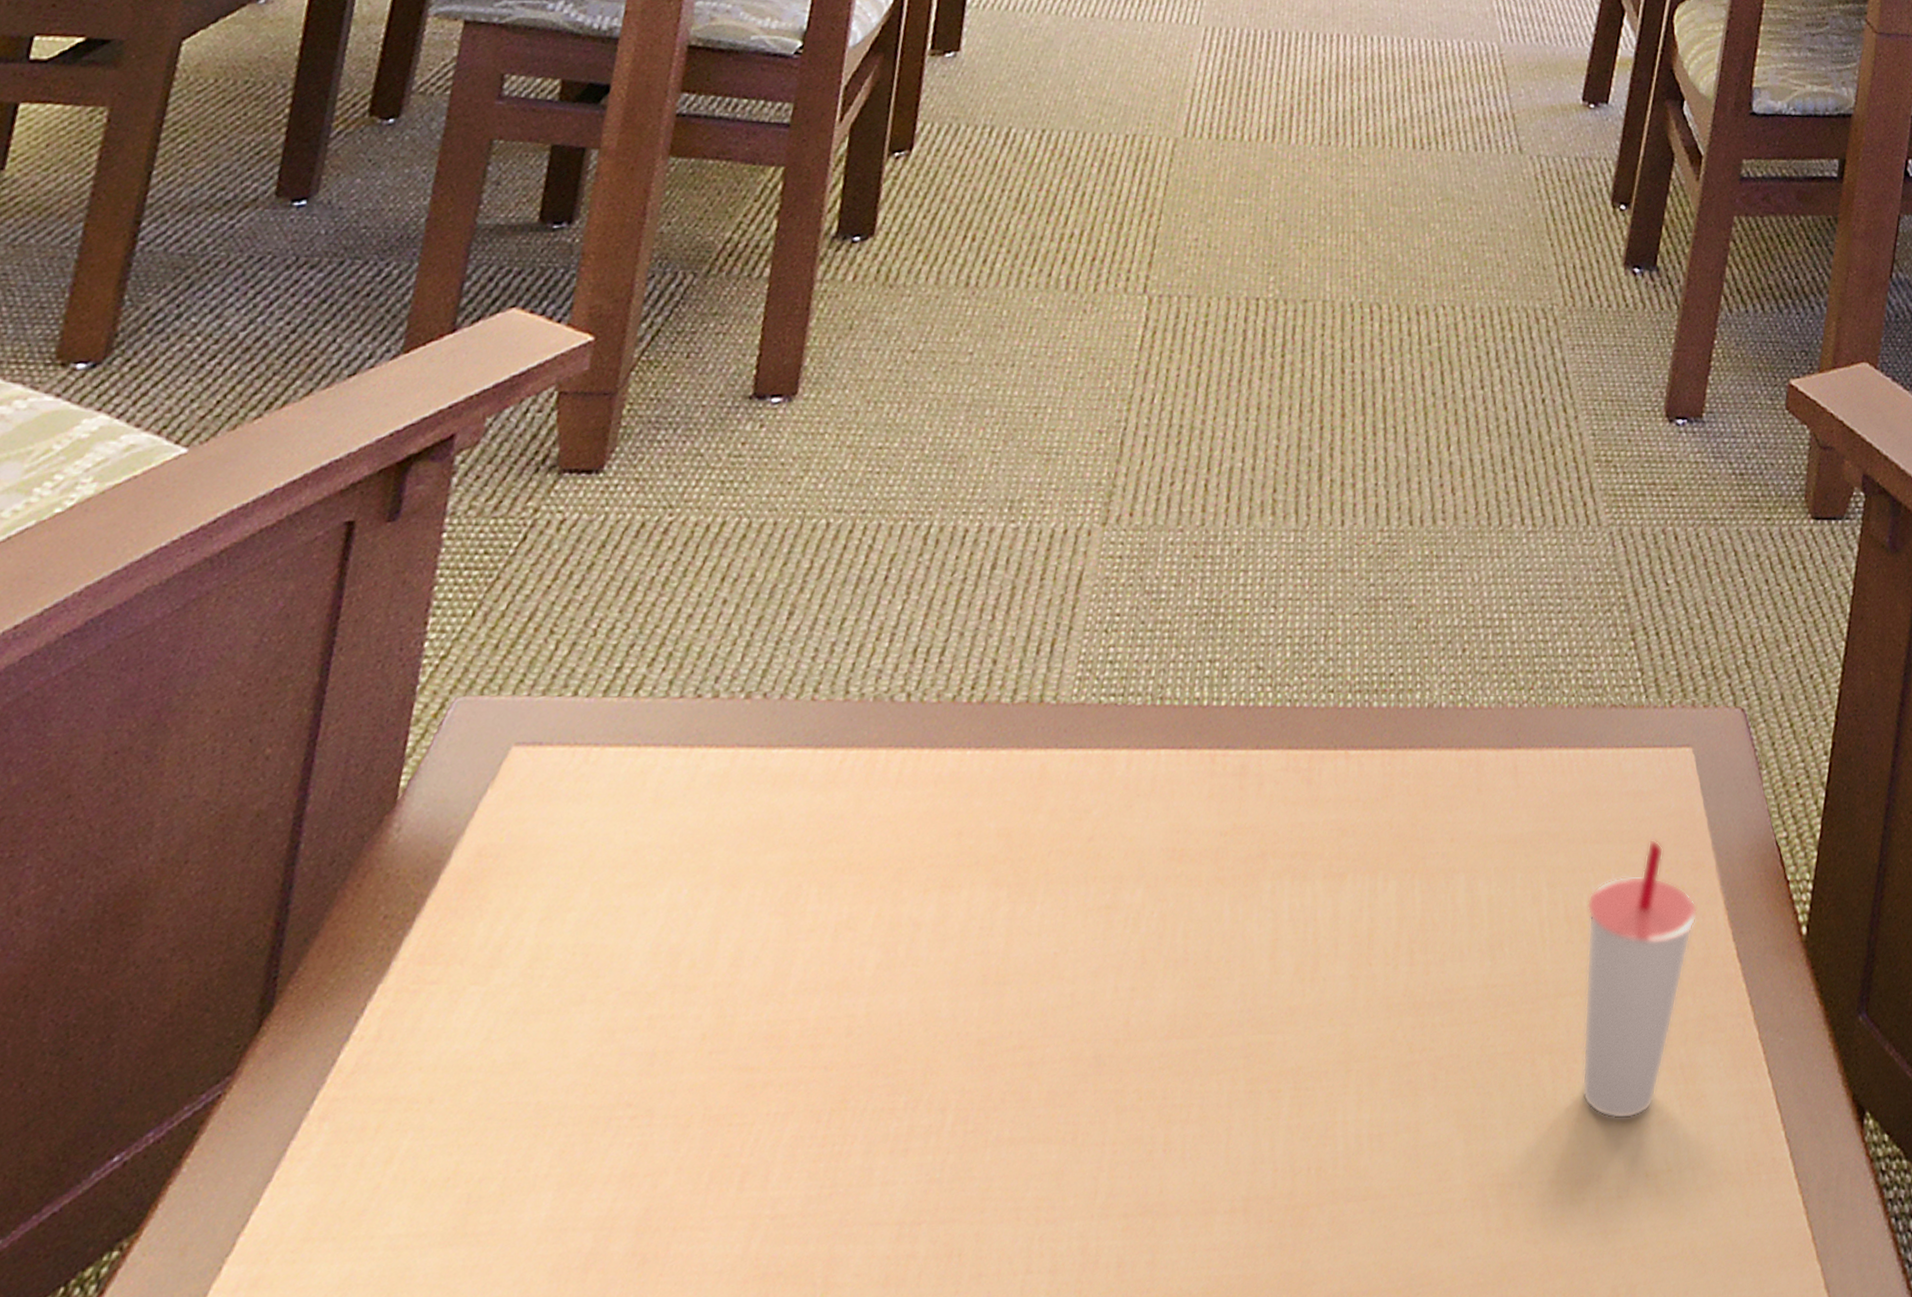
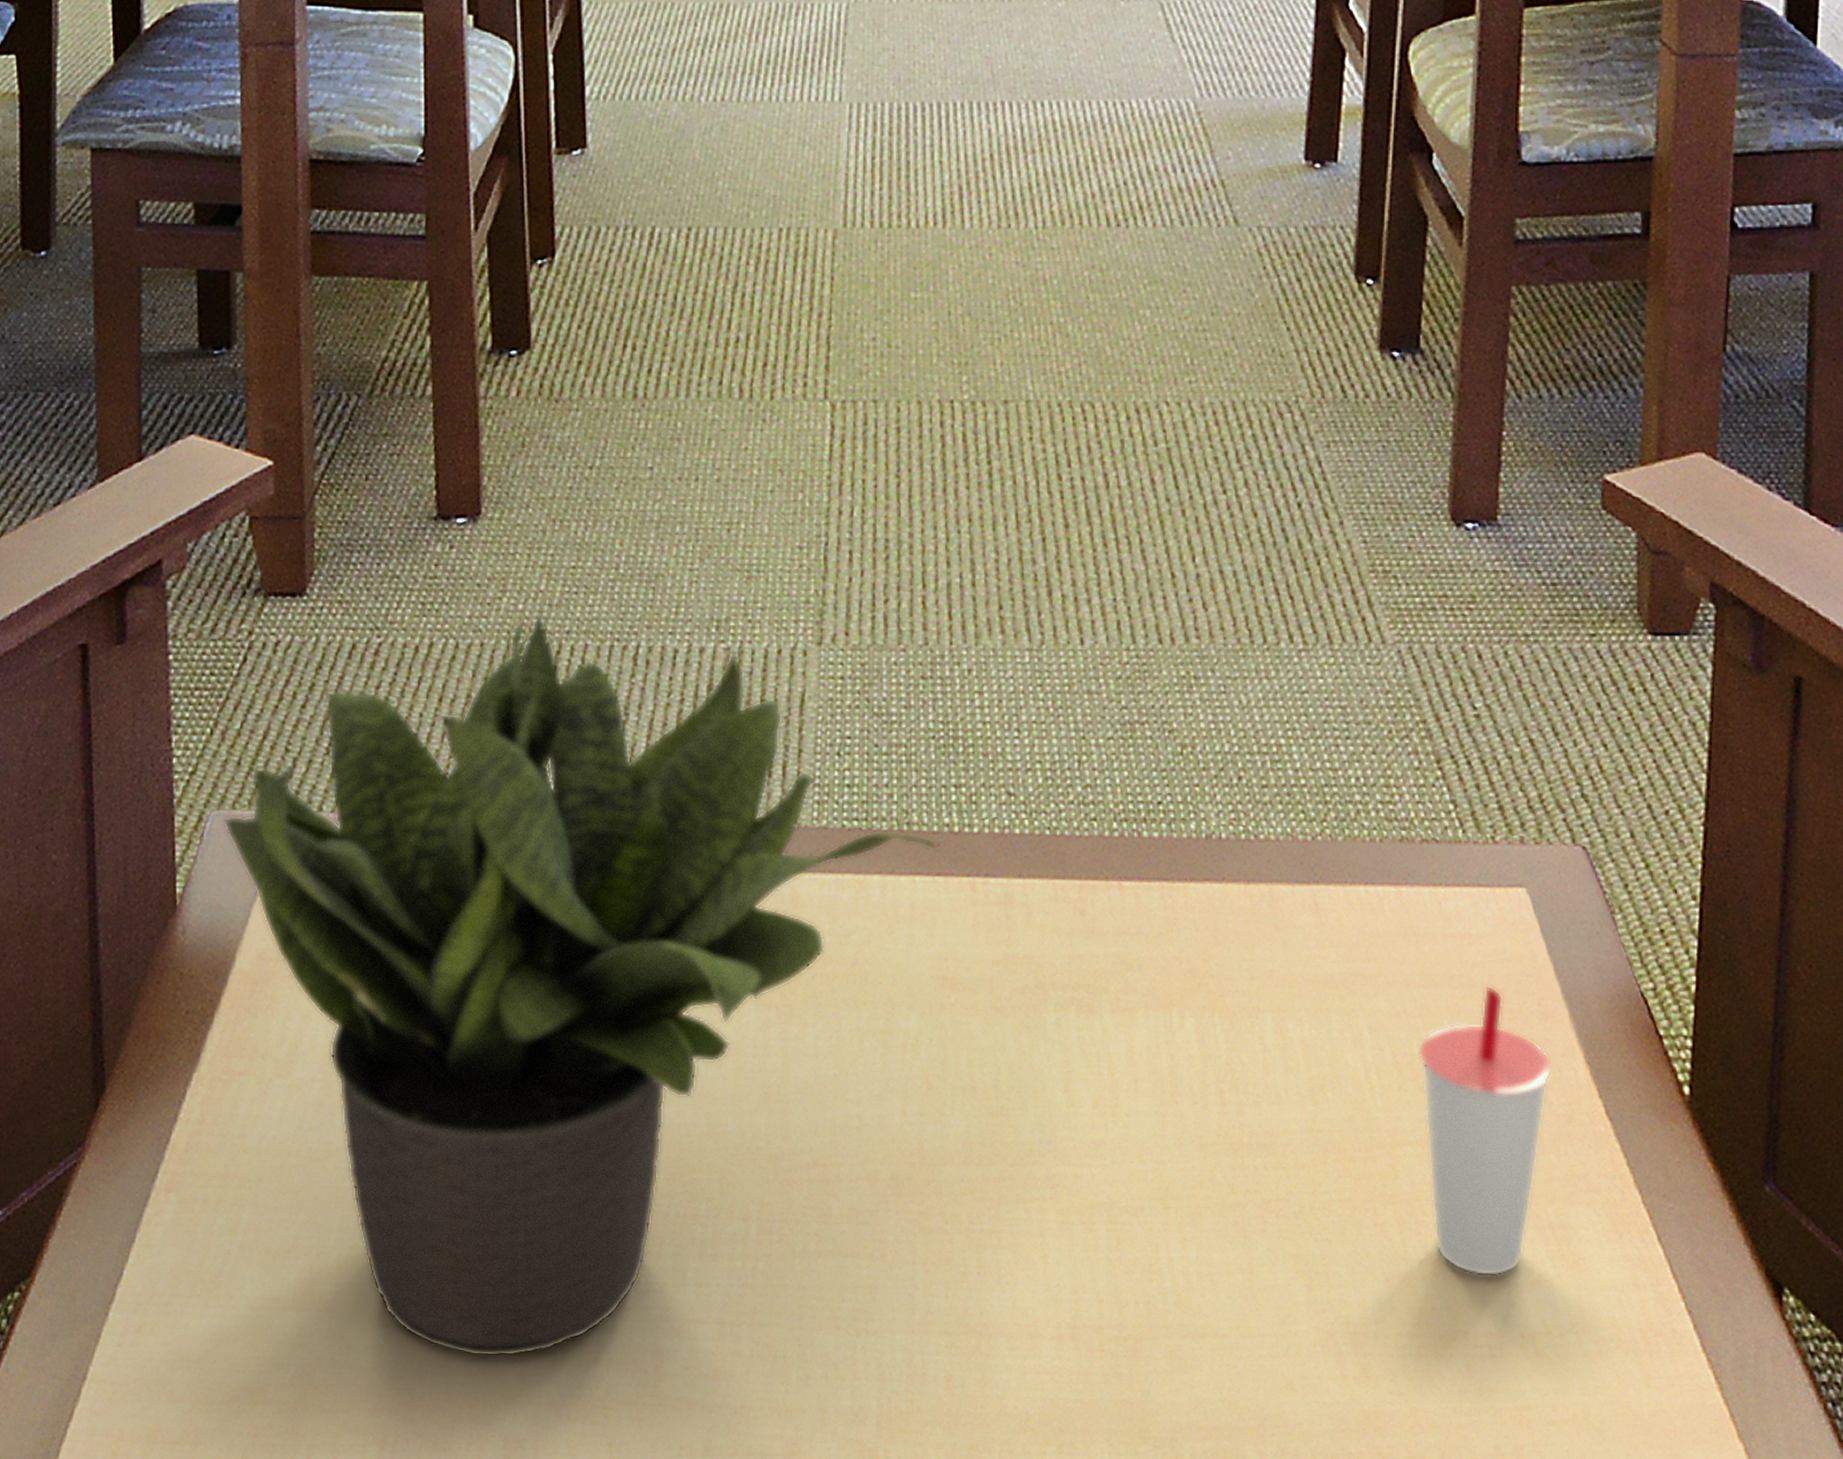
potted plant: none [466,491,1192,1283] -> present [222,611,943,1358]

